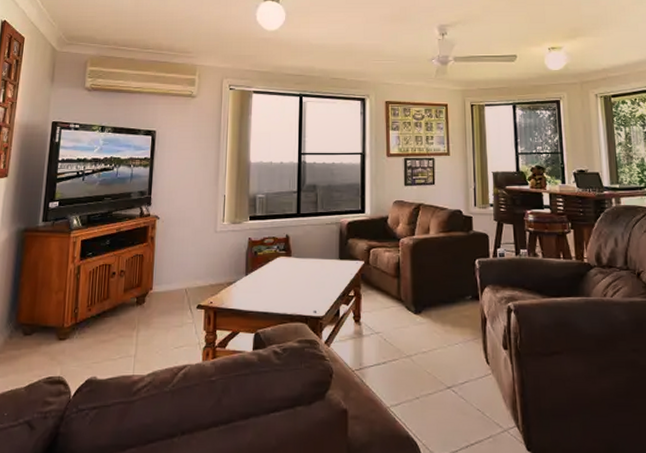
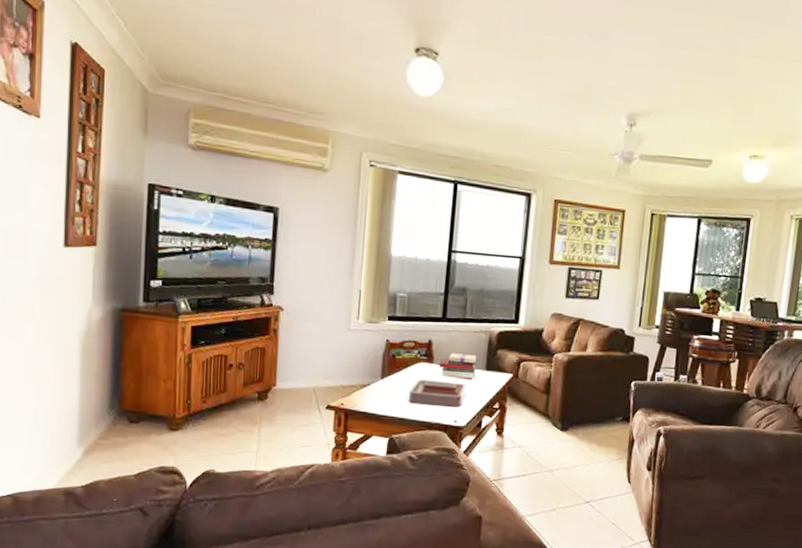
decorative tray: none [271,273,323,298] -> present [409,379,467,407]
books: none [296,246,330,270] -> present [439,353,477,380]

